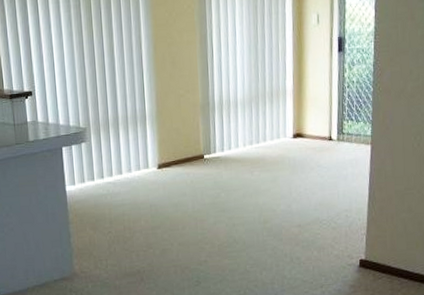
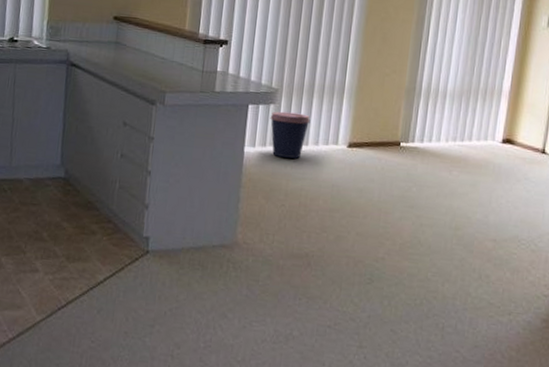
coffee cup: none [83,146,121,190] -> present [270,111,311,159]

